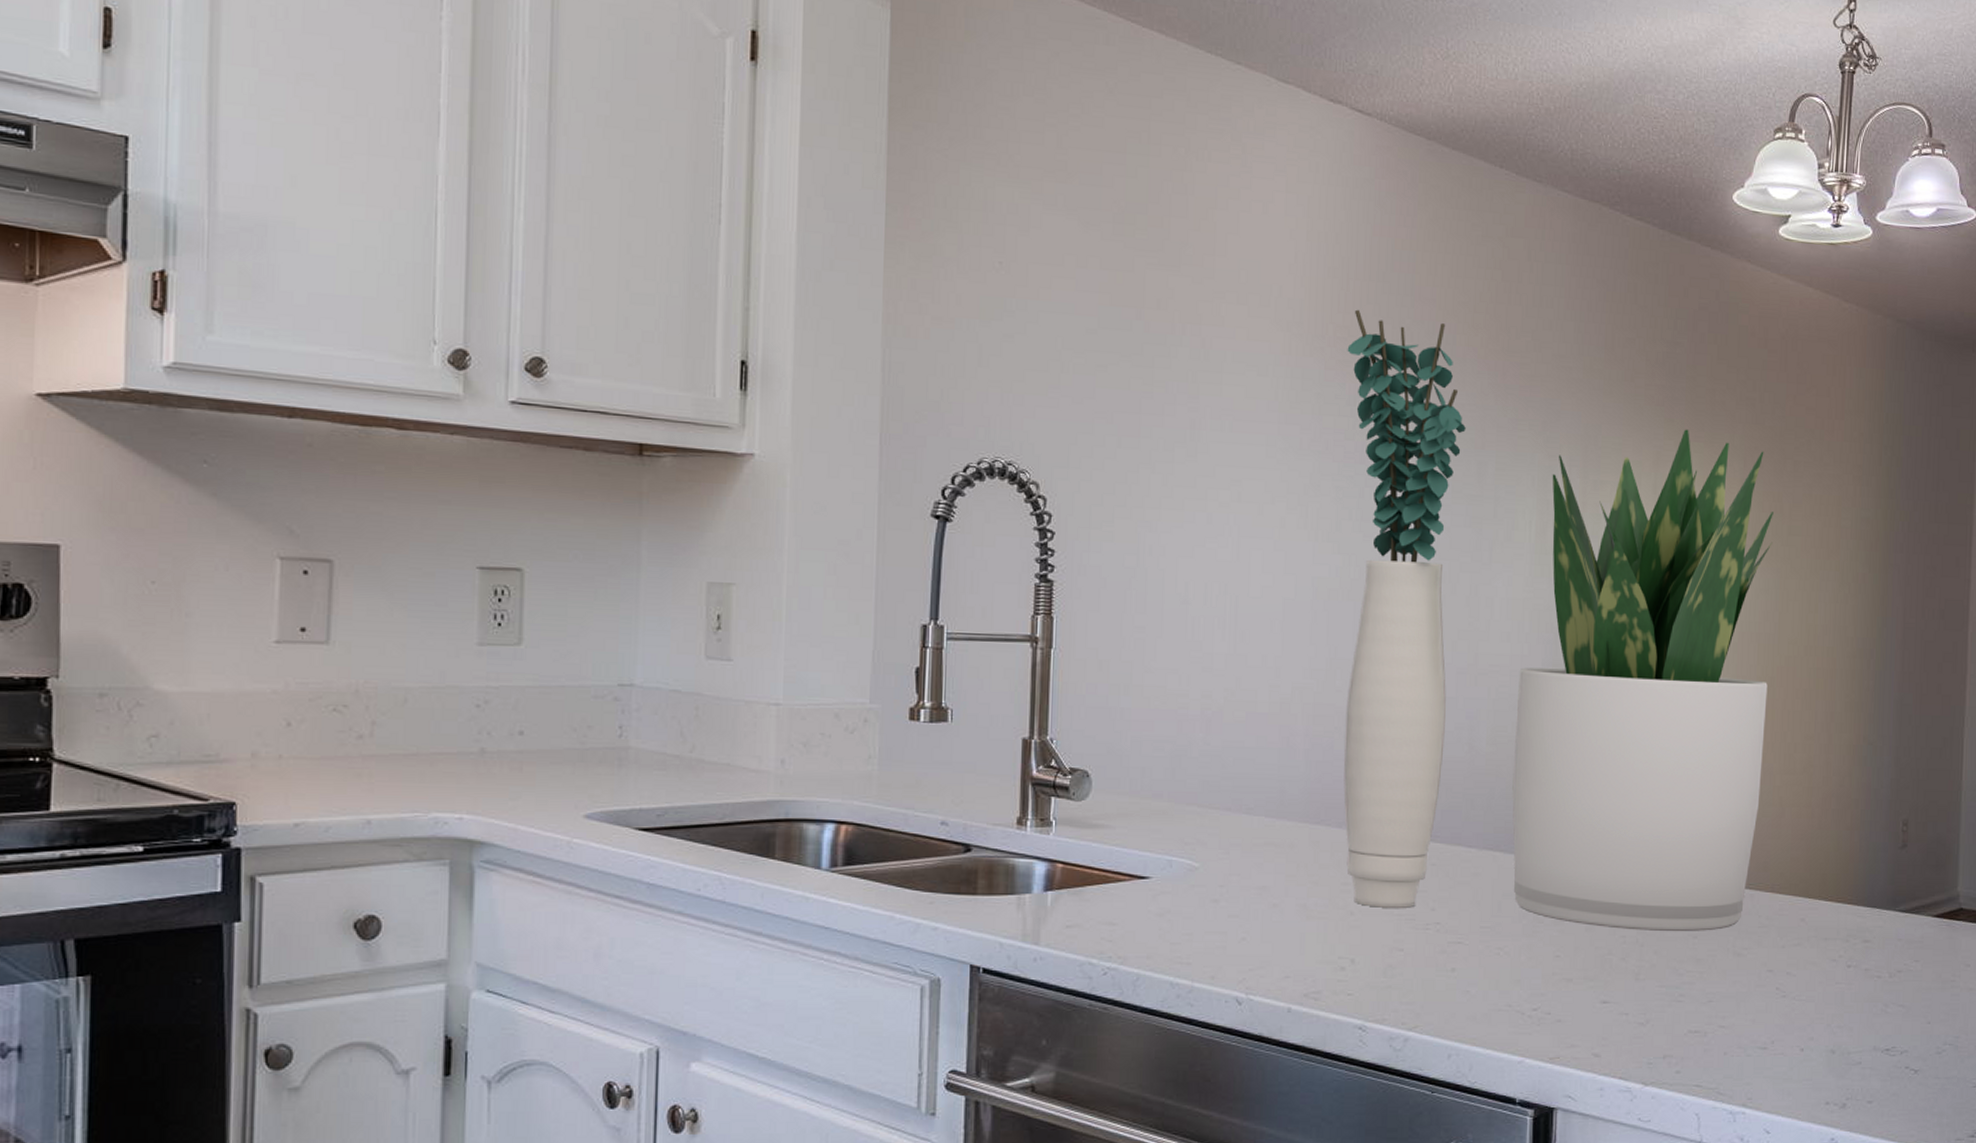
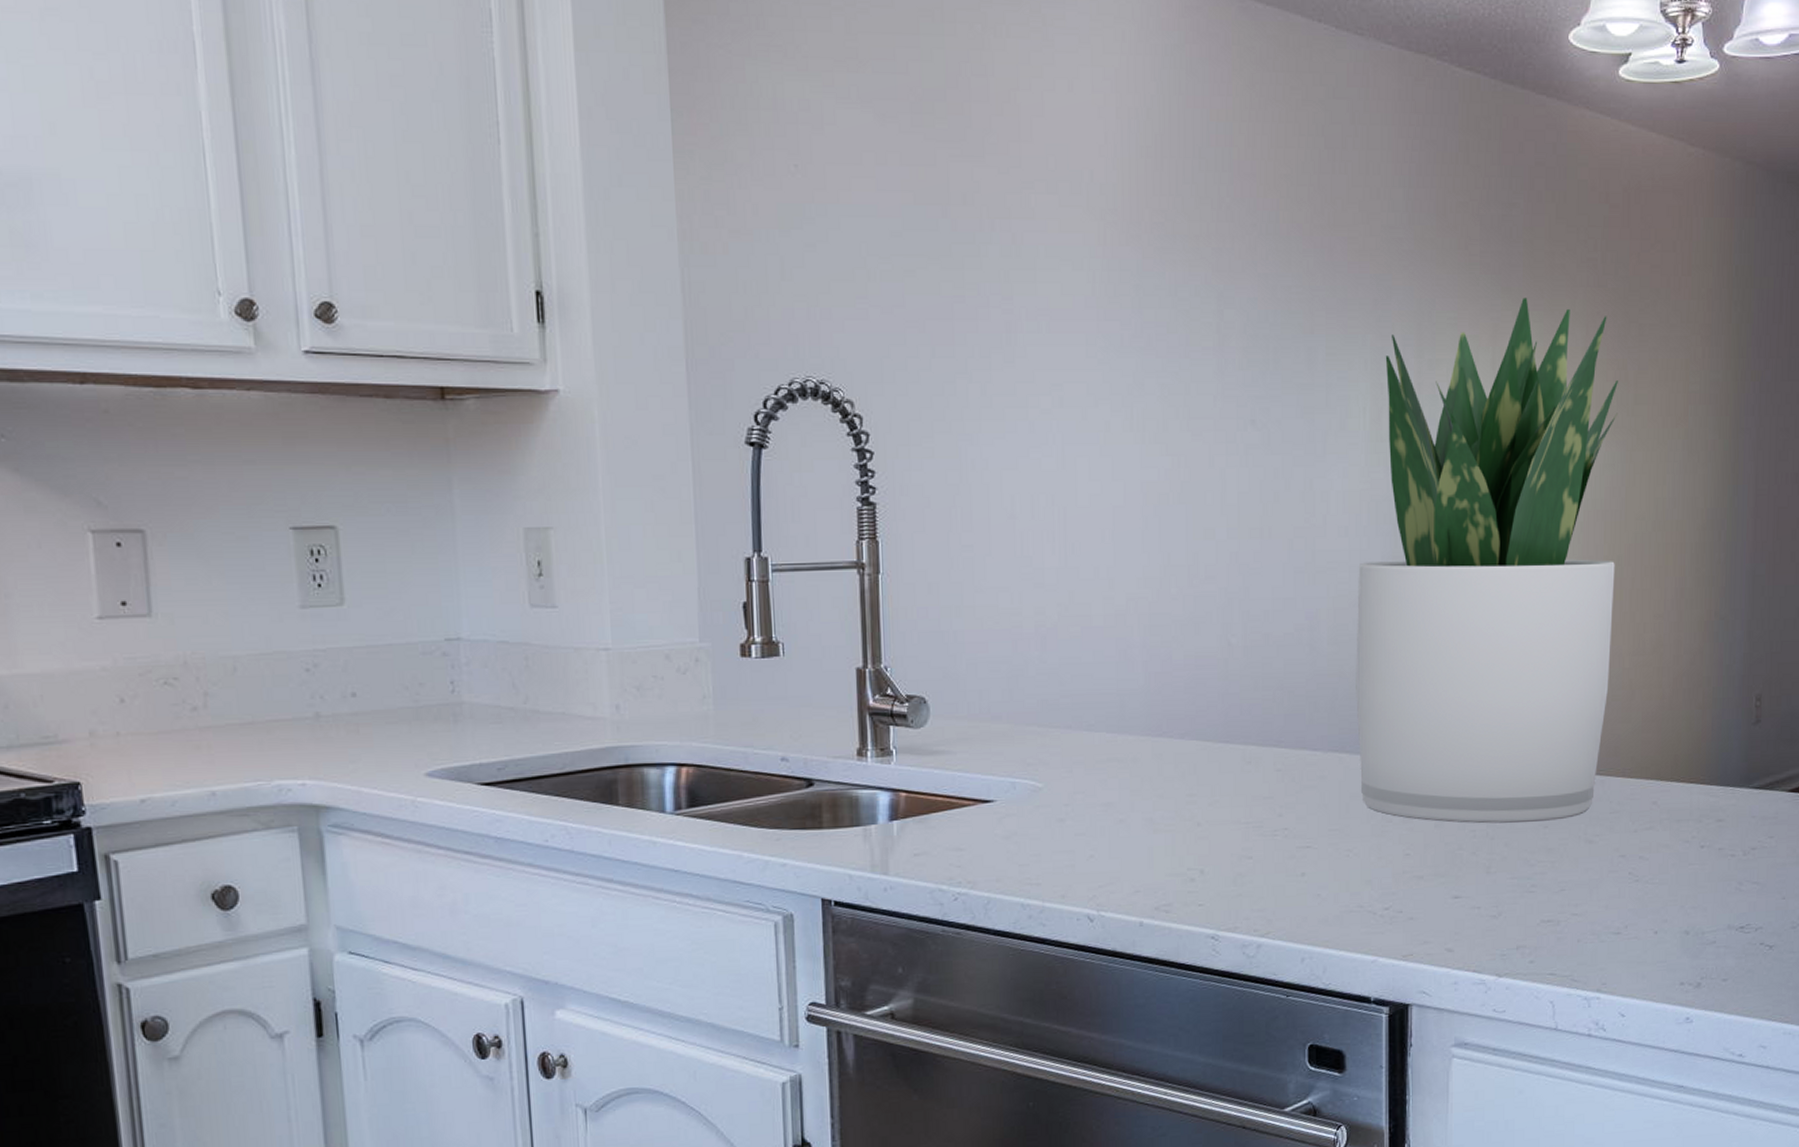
vase: present [1343,309,1466,908] -> none [1165,190,1293,817]

